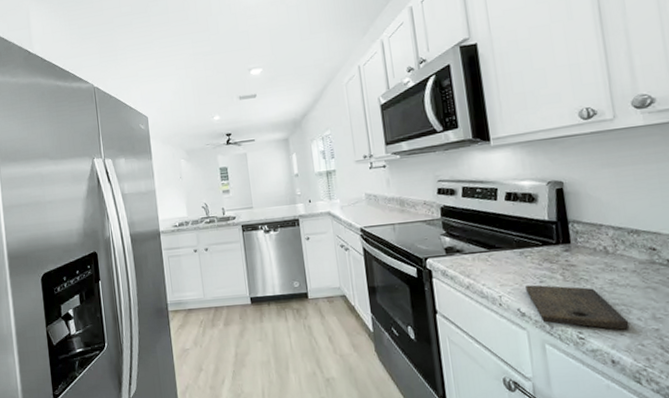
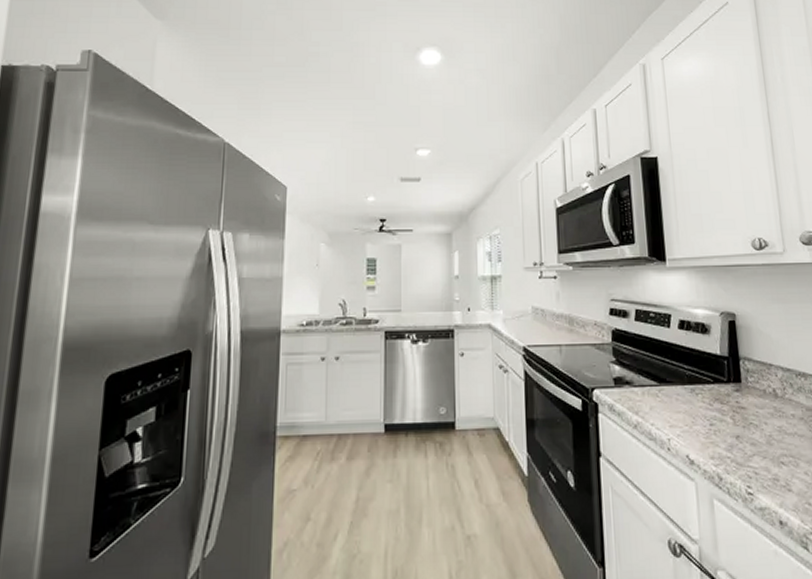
cutting board: present [525,284,630,330] -> none [695,427,797,485]

